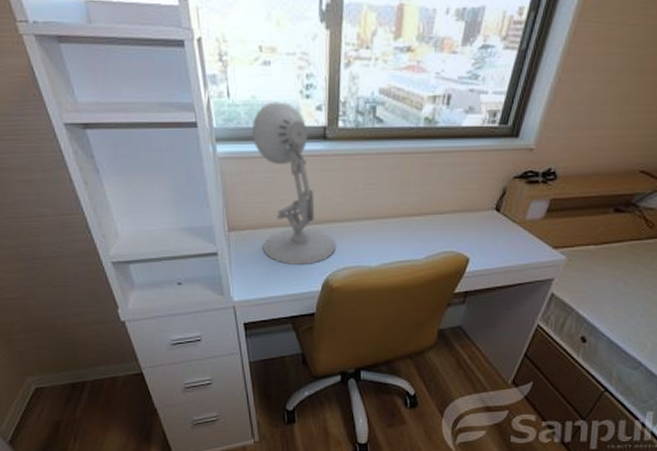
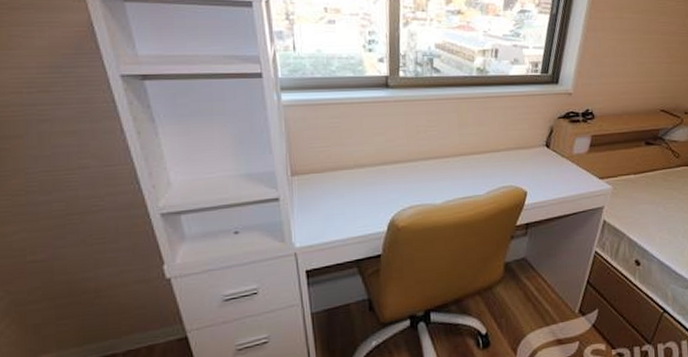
desk lamp: present [251,101,335,266] -> none [316,54,400,207]

